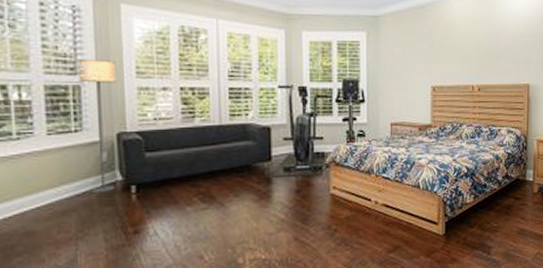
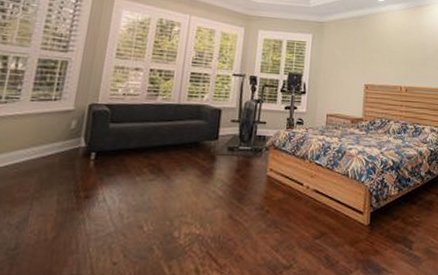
floor lamp: present [78,60,117,194] -> none [56,40,102,158]

